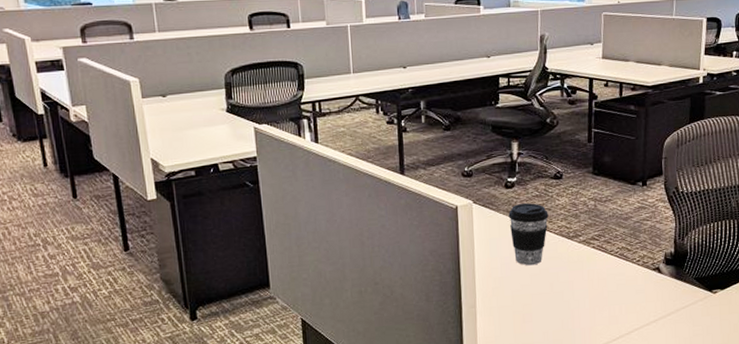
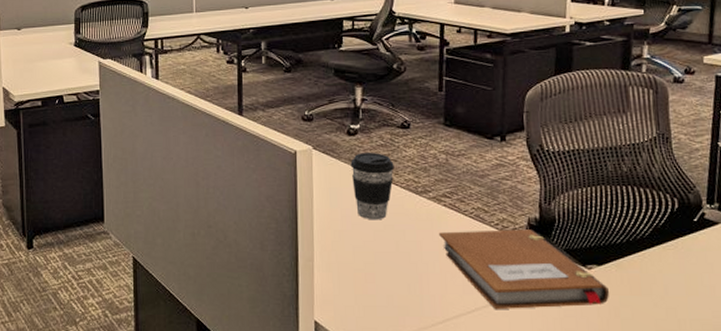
notebook: none [589,263,731,335] -> present [439,229,610,309]

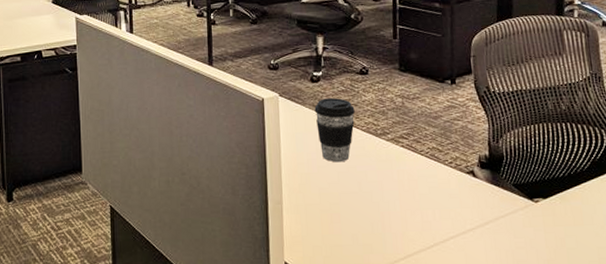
notebook: present [439,229,610,309] -> none [398,166,556,244]

